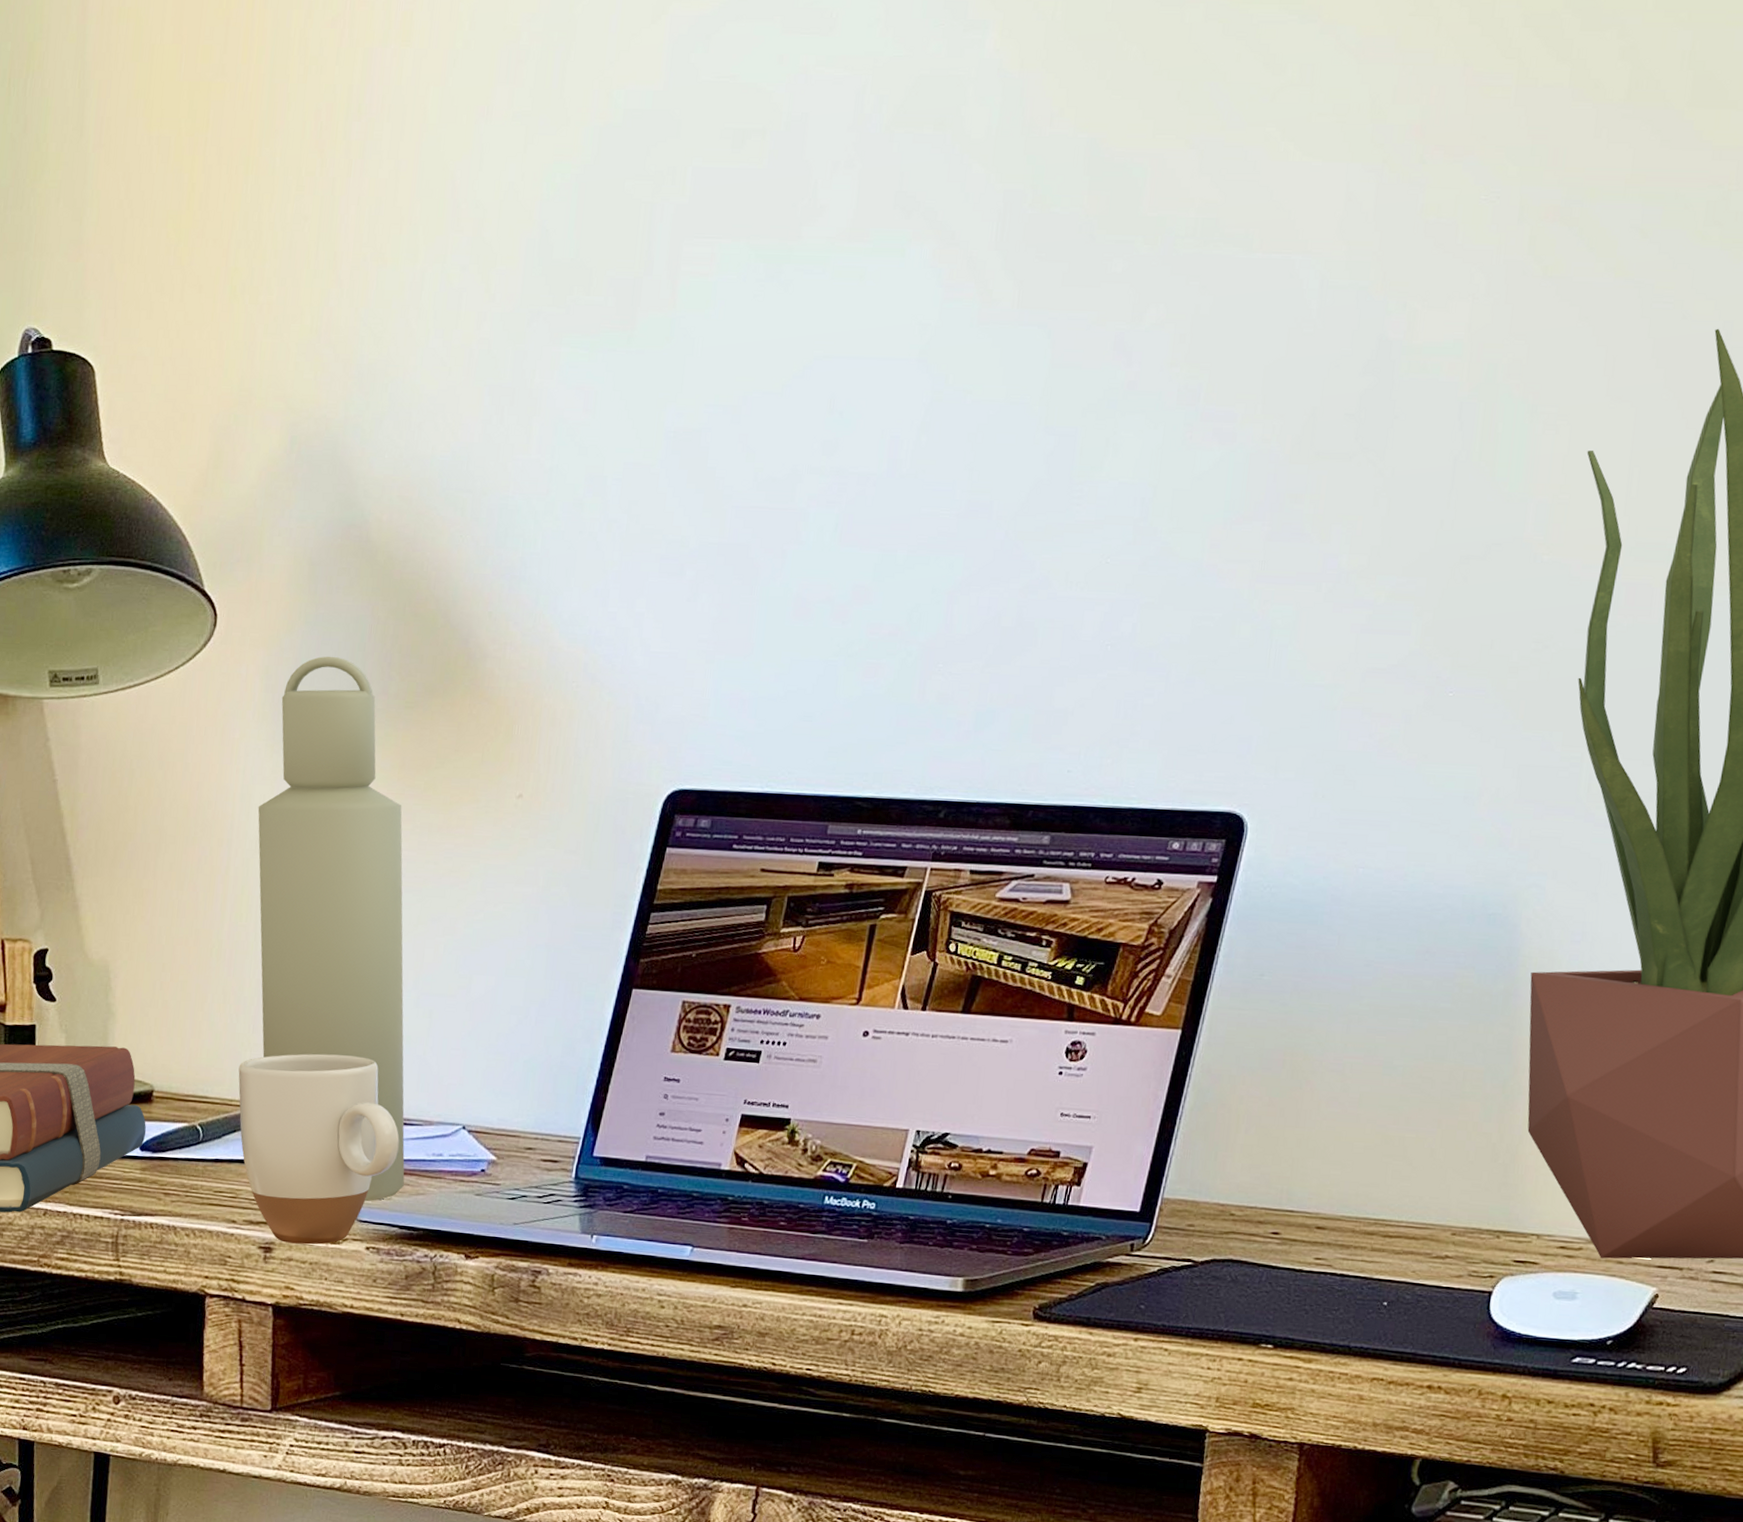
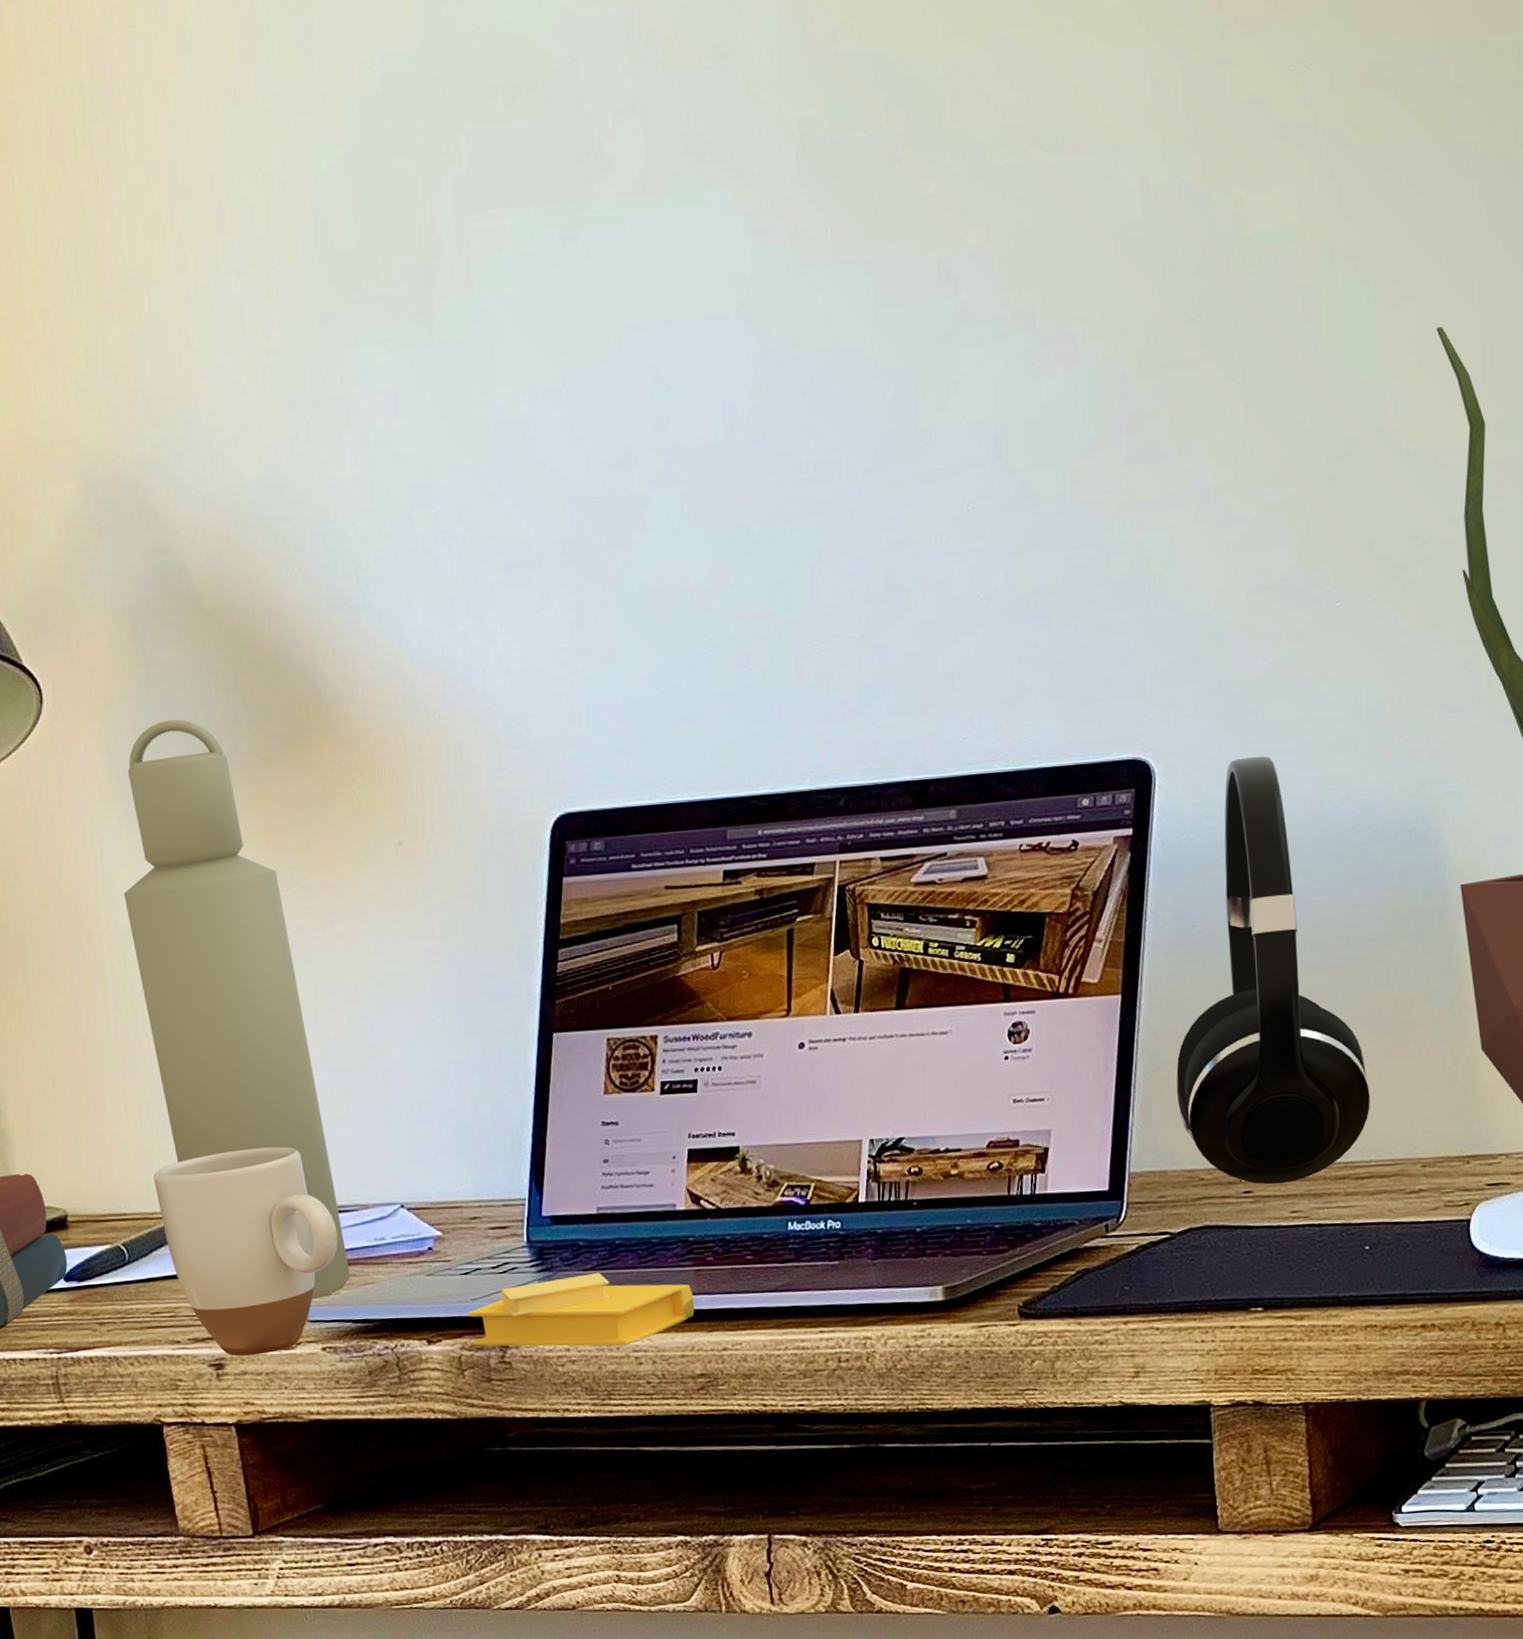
sticky notes: none [507,1216,724,1289] -> present [467,1273,695,1347]
headphones: none [1219,825,1411,1231] -> present [1176,756,1370,1185]

